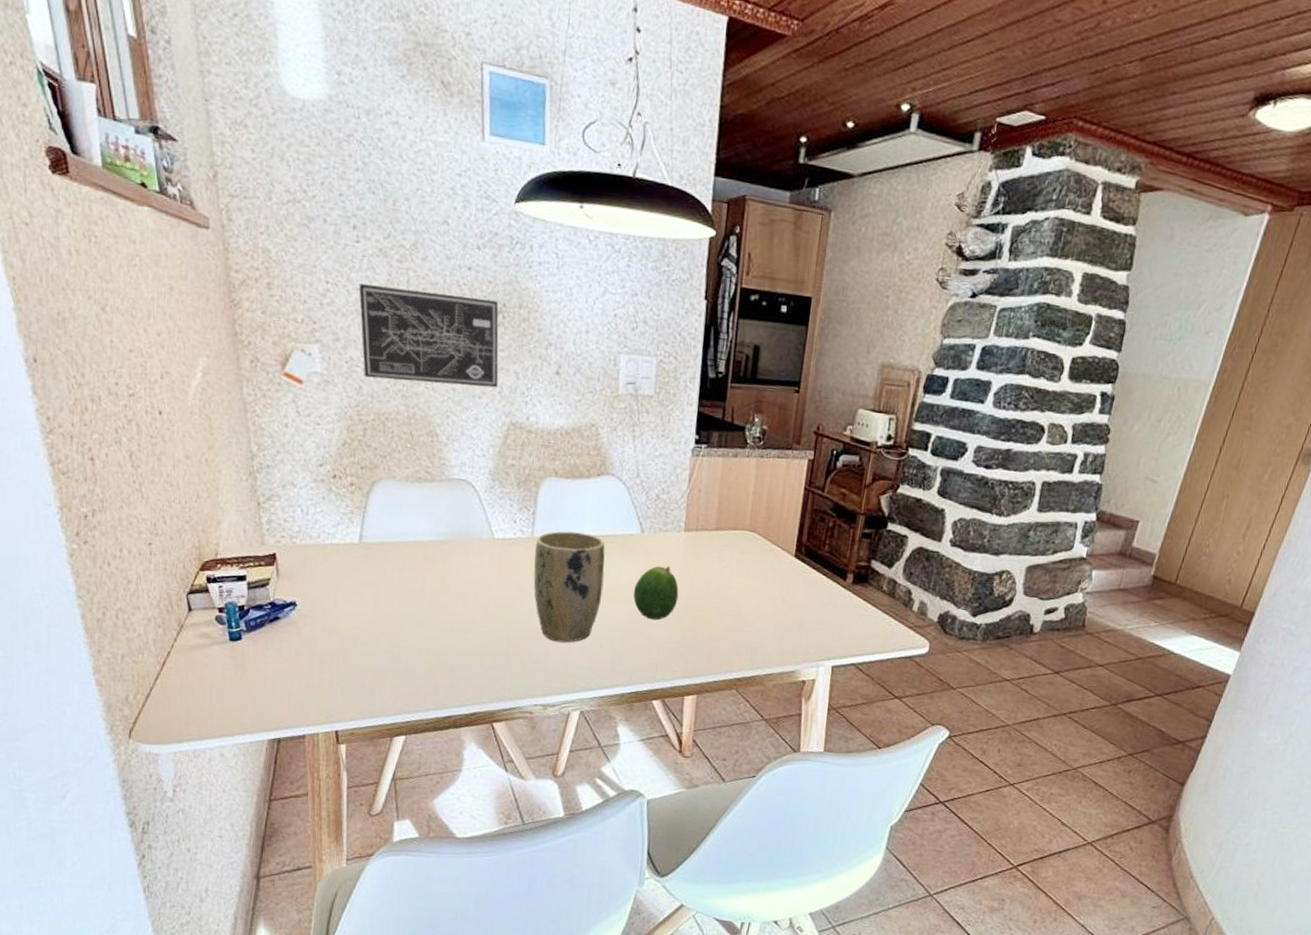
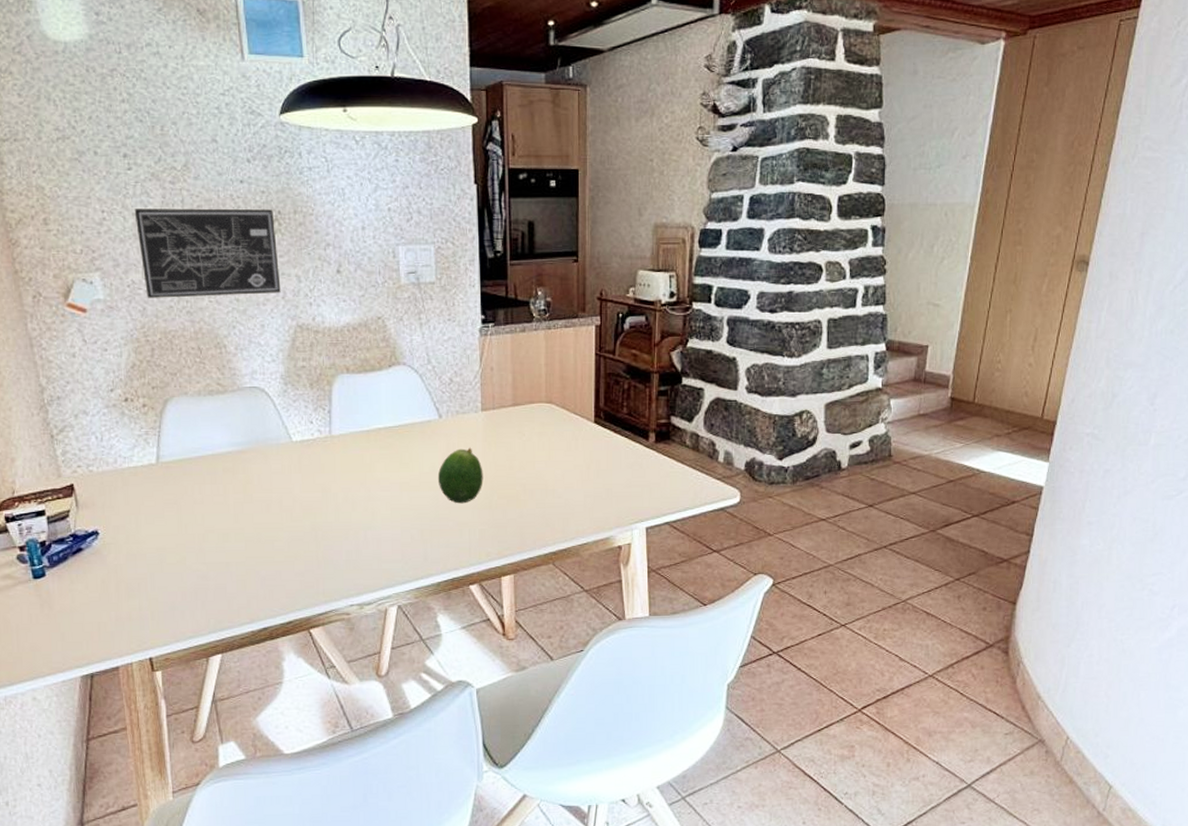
plant pot: present [533,531,605,643] -> none [334,425,407,538]

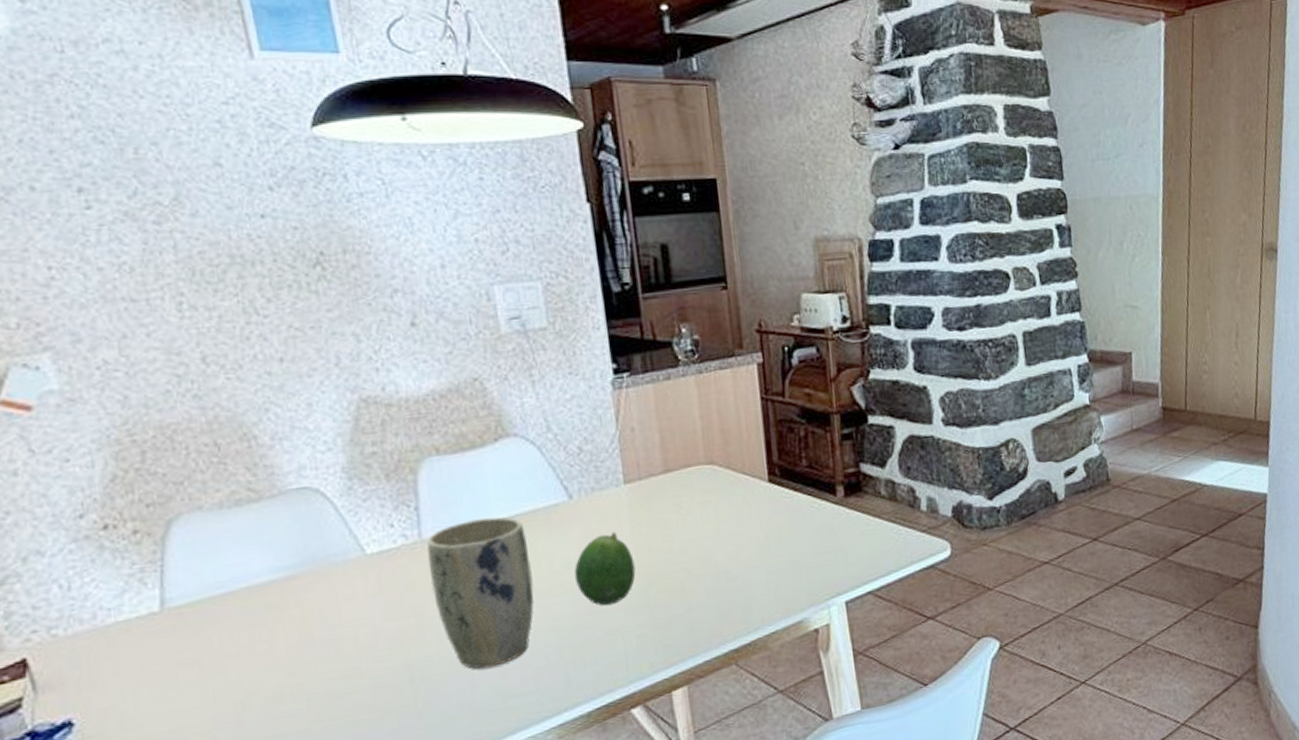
wall art: present [134,208,281,298] -> none [100,250,333,382]
plant pot: none [334,425,407,538] -> present [426,517,534,669]

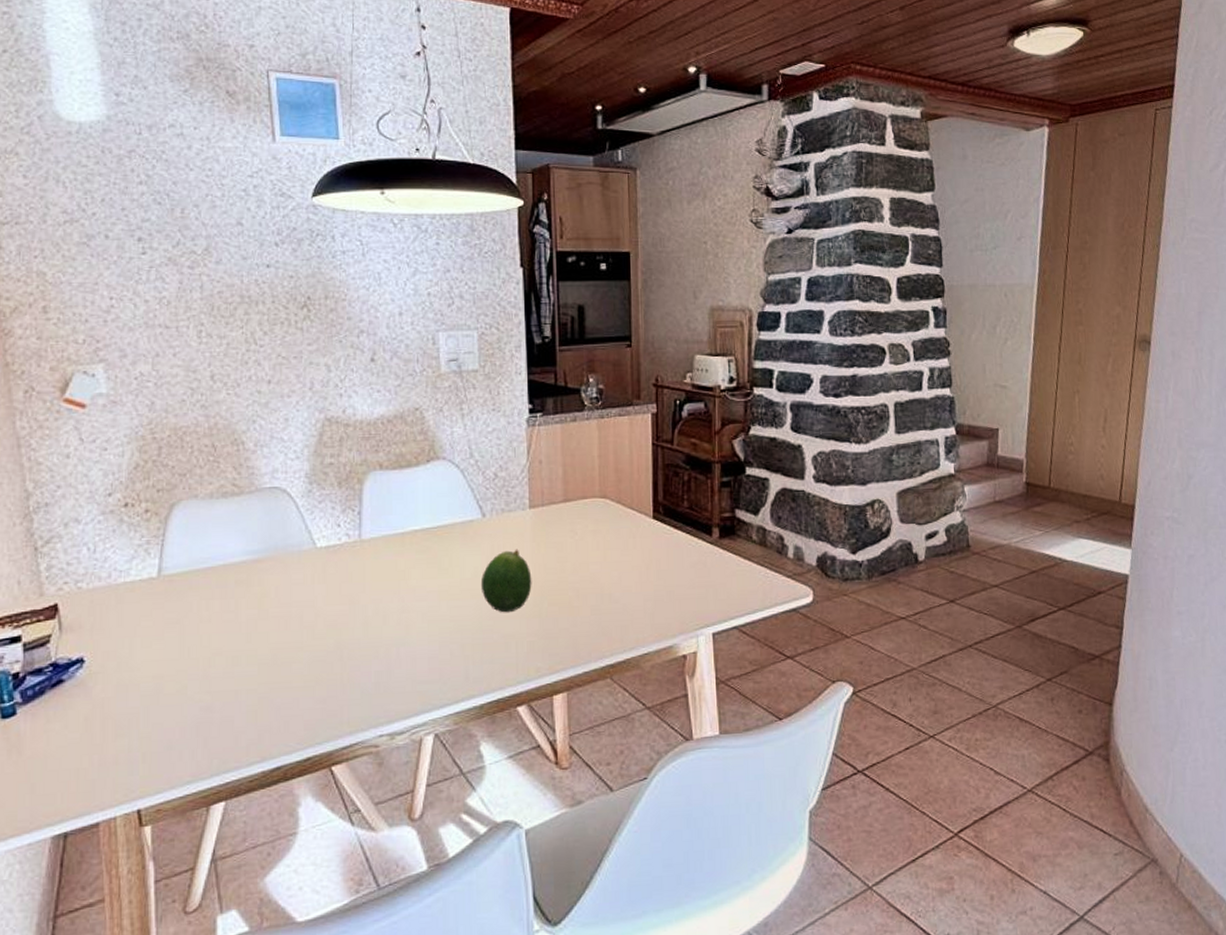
plant pot: present [426,517,534,669] -> none [364,527,446,656]

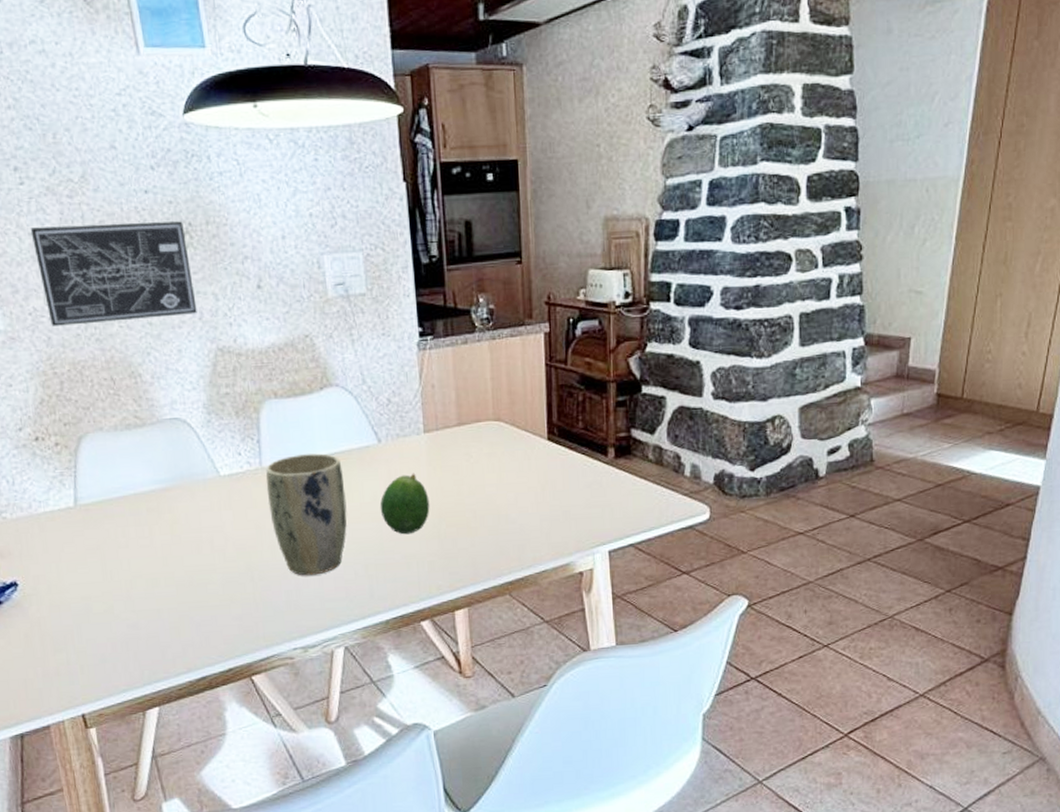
wall art: none [147,294,308,391] -> present [30,221,197,326]
plant pot: none [364,527,446,656] -> present [265,453,347,576]

